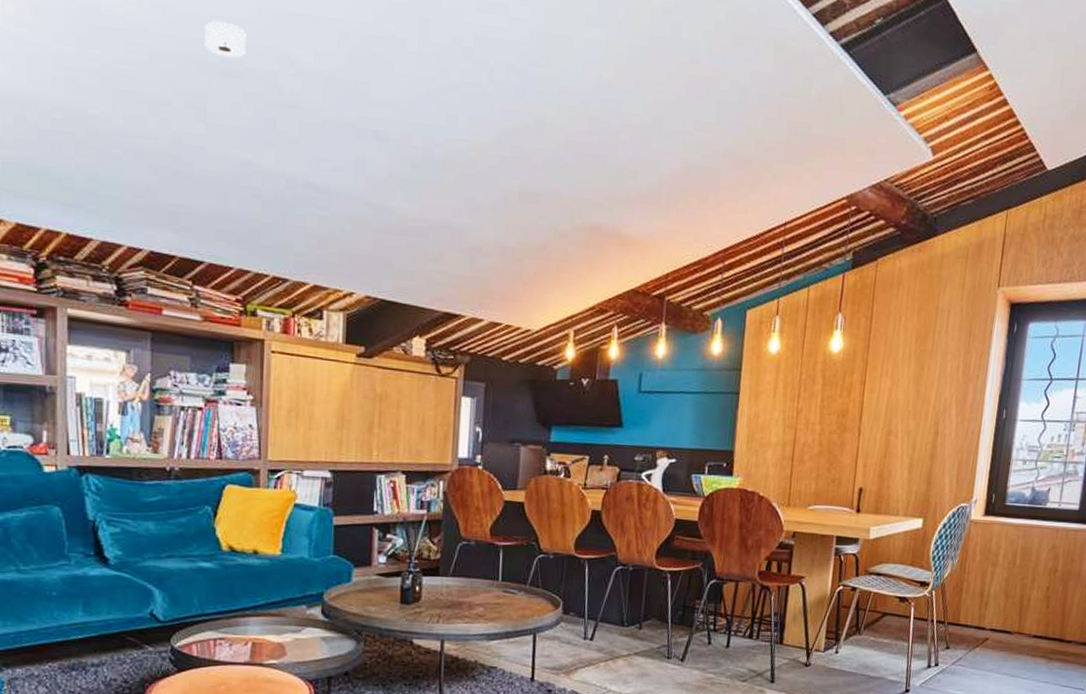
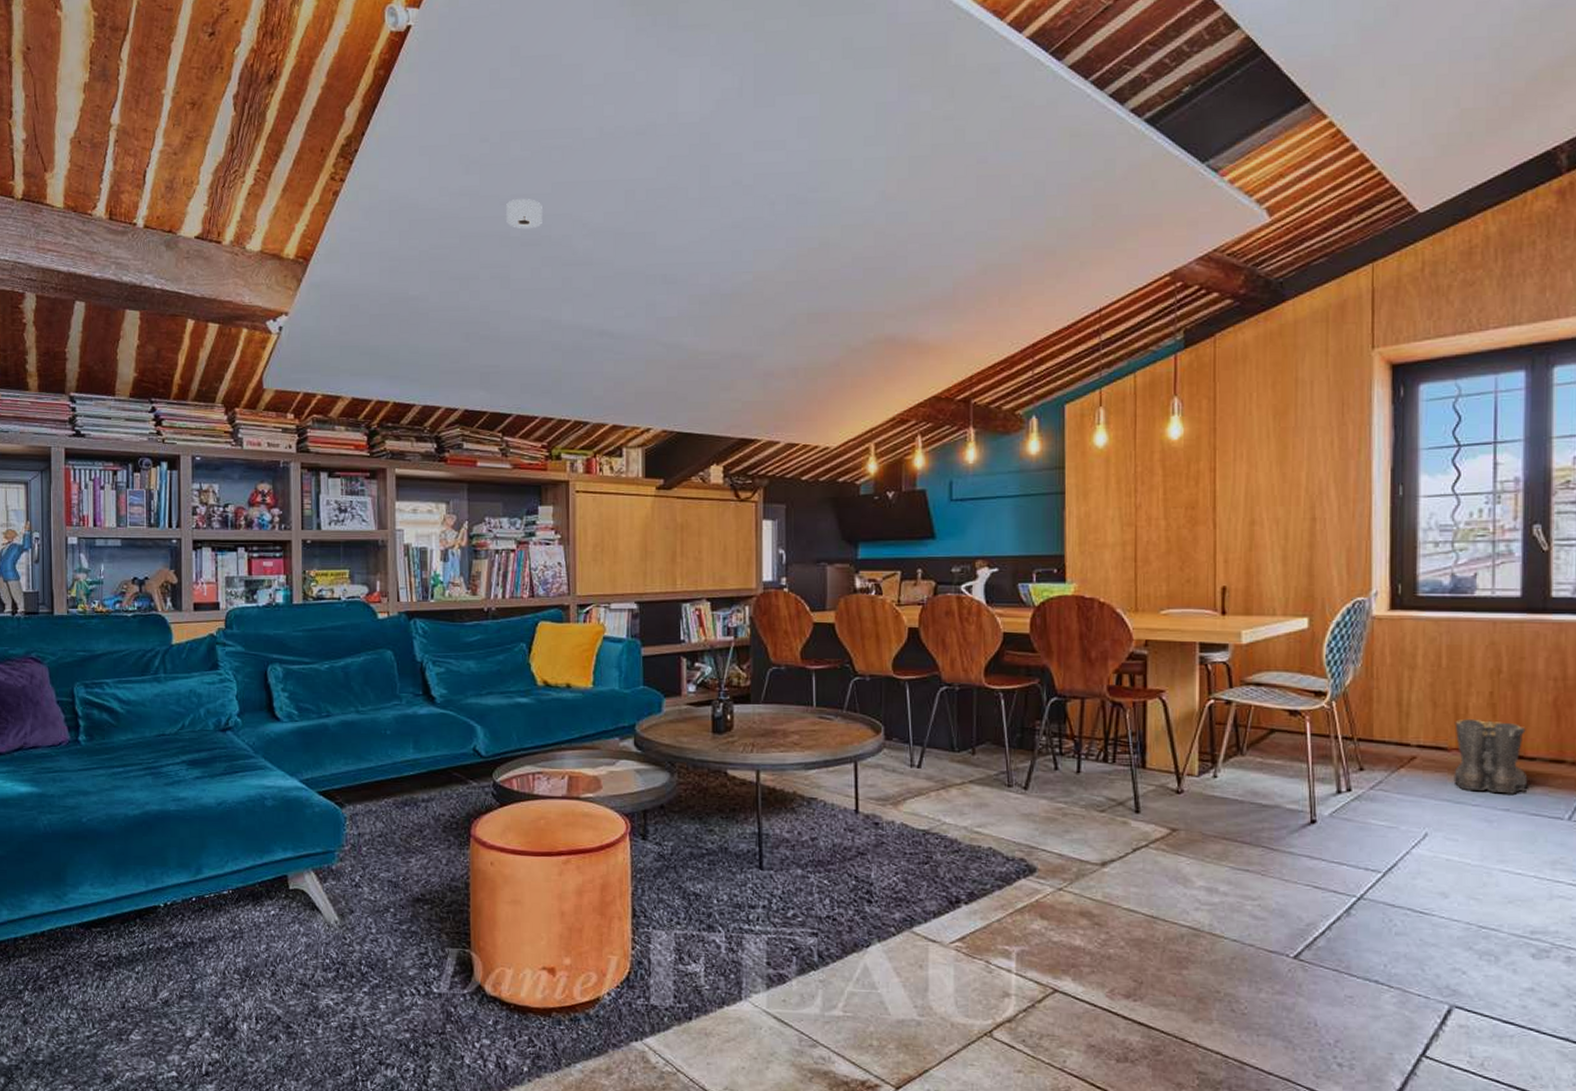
boots: none [1013,608,1068,670] -> present [1454,718,1528,794]

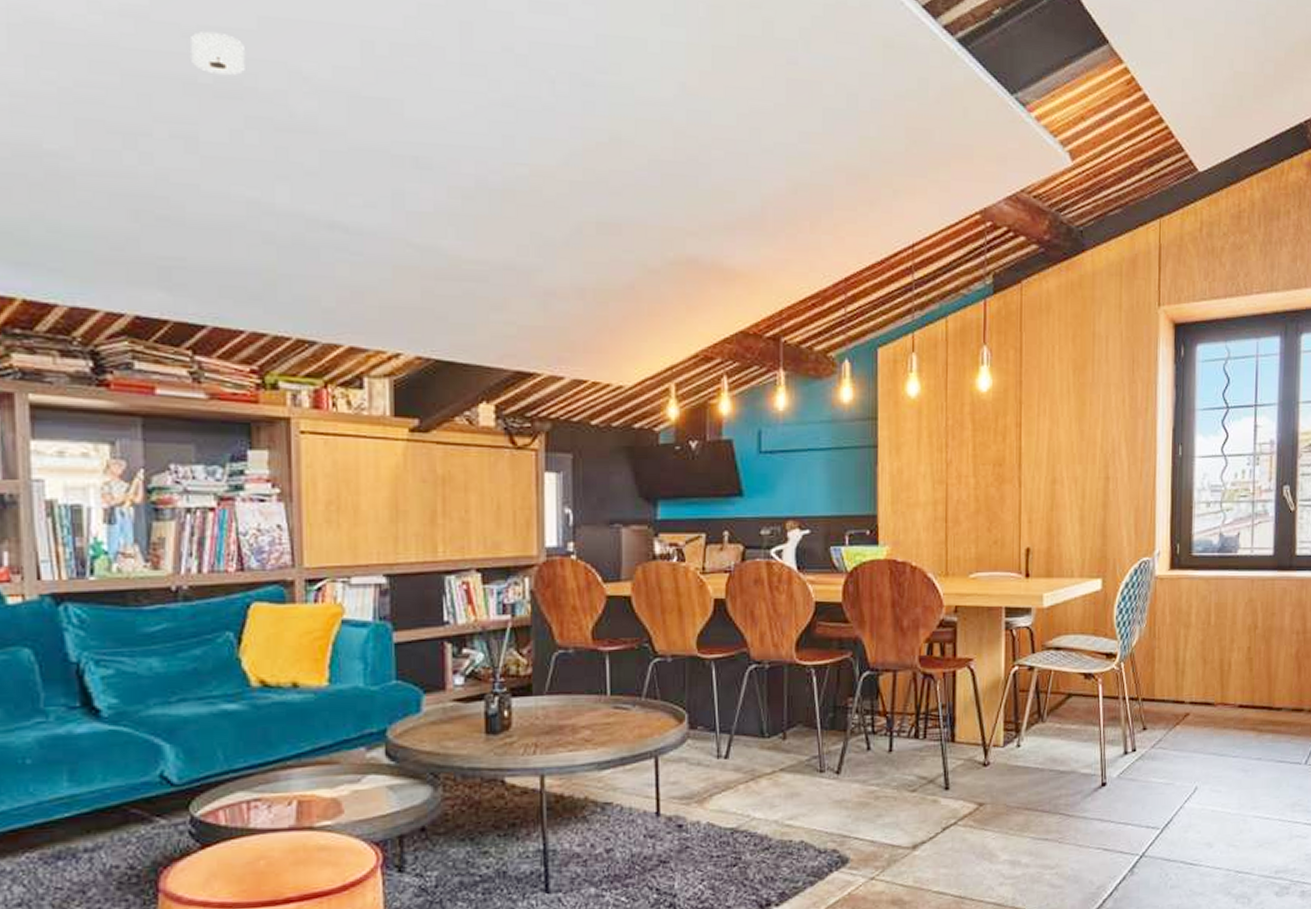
boots: present [1454,718,1528,794] -> none [1218,673,1276,744]

